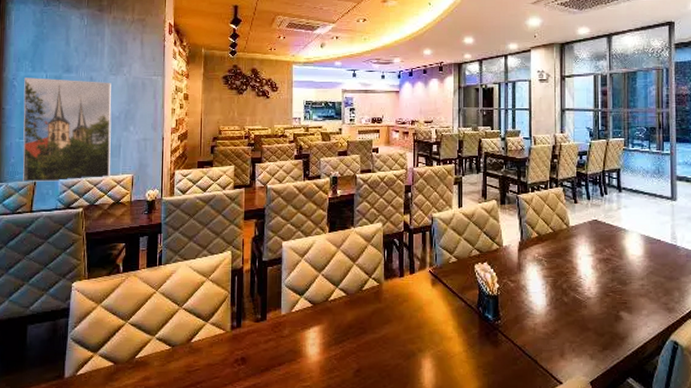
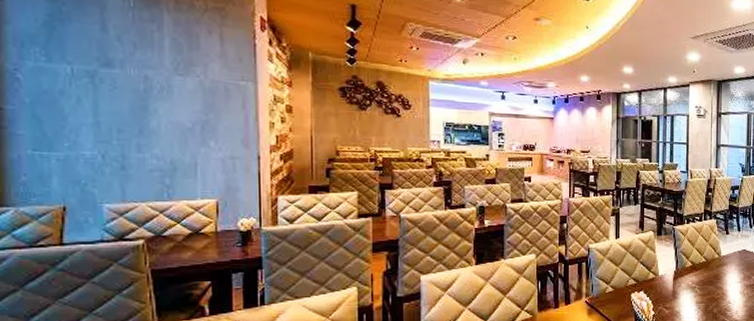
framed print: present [23,77,112,182] -> none [34,69,185,207]

